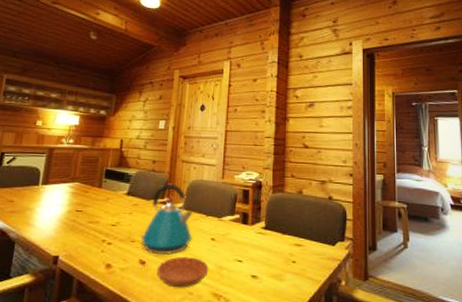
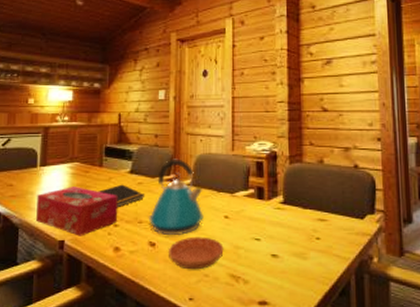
tissue box: none [33,205,114,253] -> present [36,187,118,236]
notepad: none [95,205,140,227] -> present [98,184,145,208]

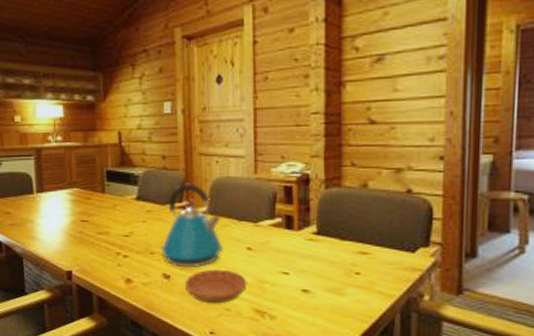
tissue box: present [36,187,118,236] -> none [37,215,127,267]
notepad: present [98,184,145,208] -> none [102,212,156,238]

